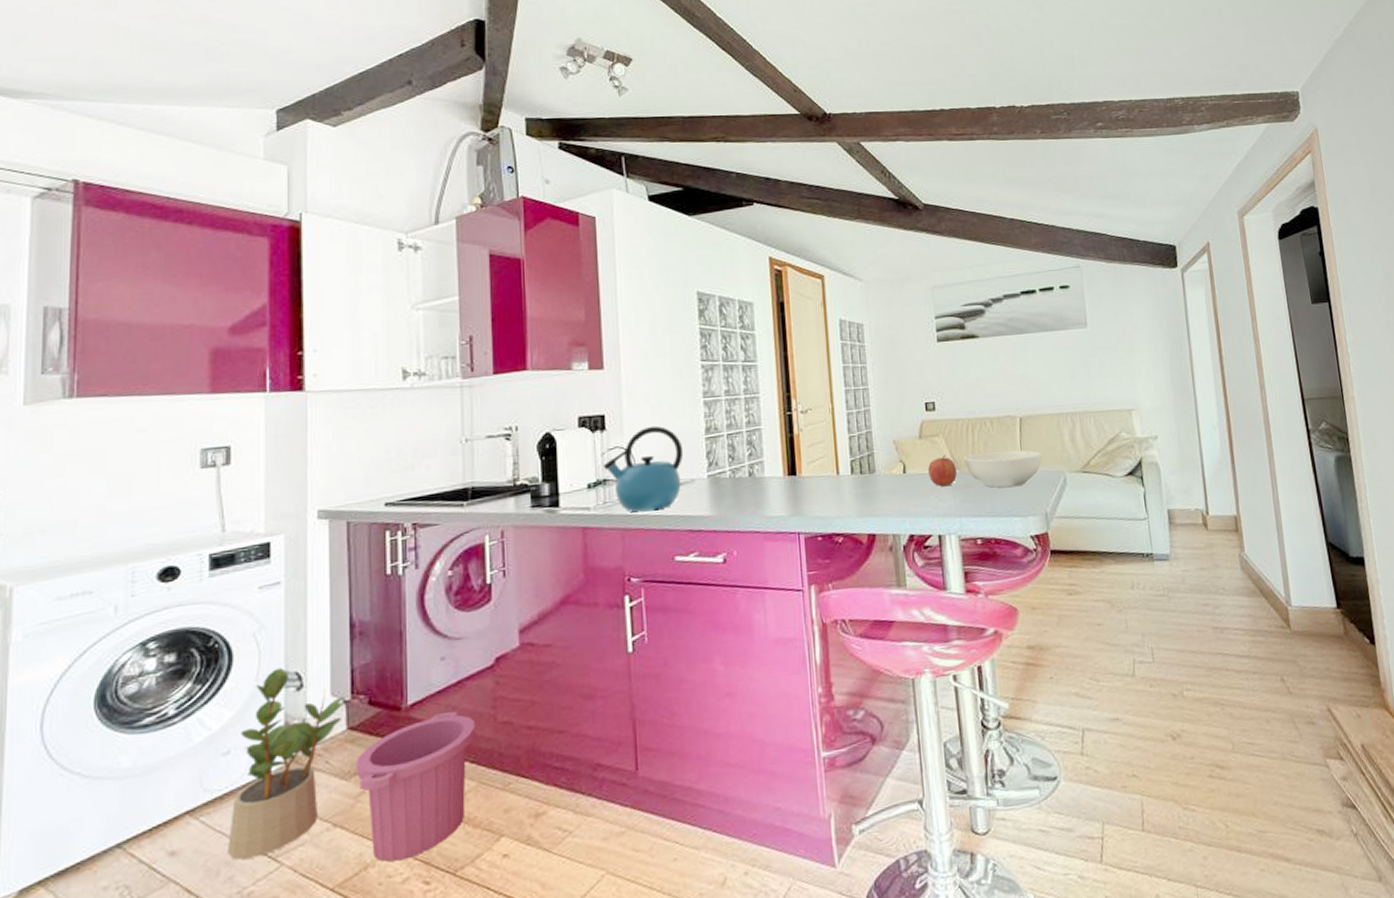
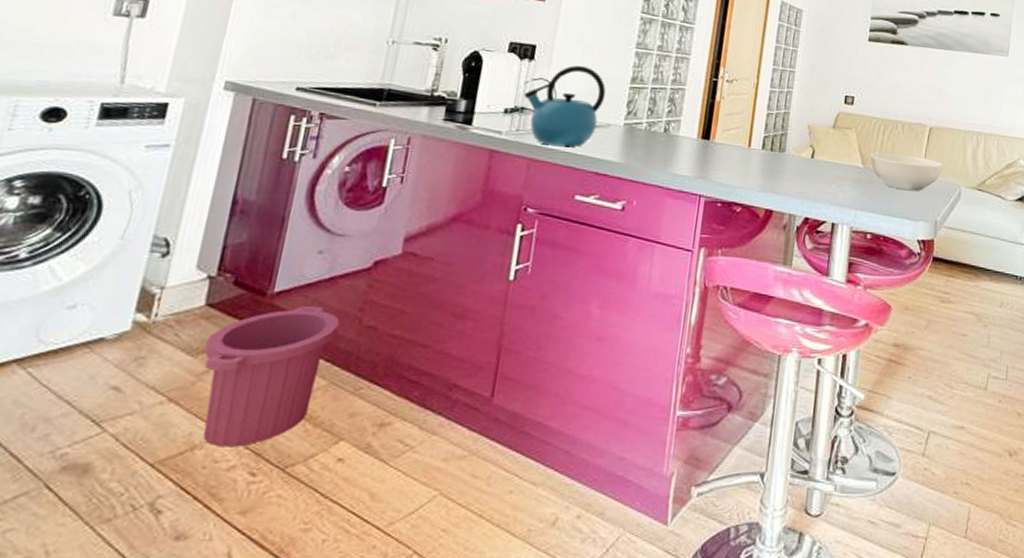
potted plant: present [226,668,345,860] -> none [48,231,211,419]
fruit: present [928,454,958,486] -> none [834,147,863,178]

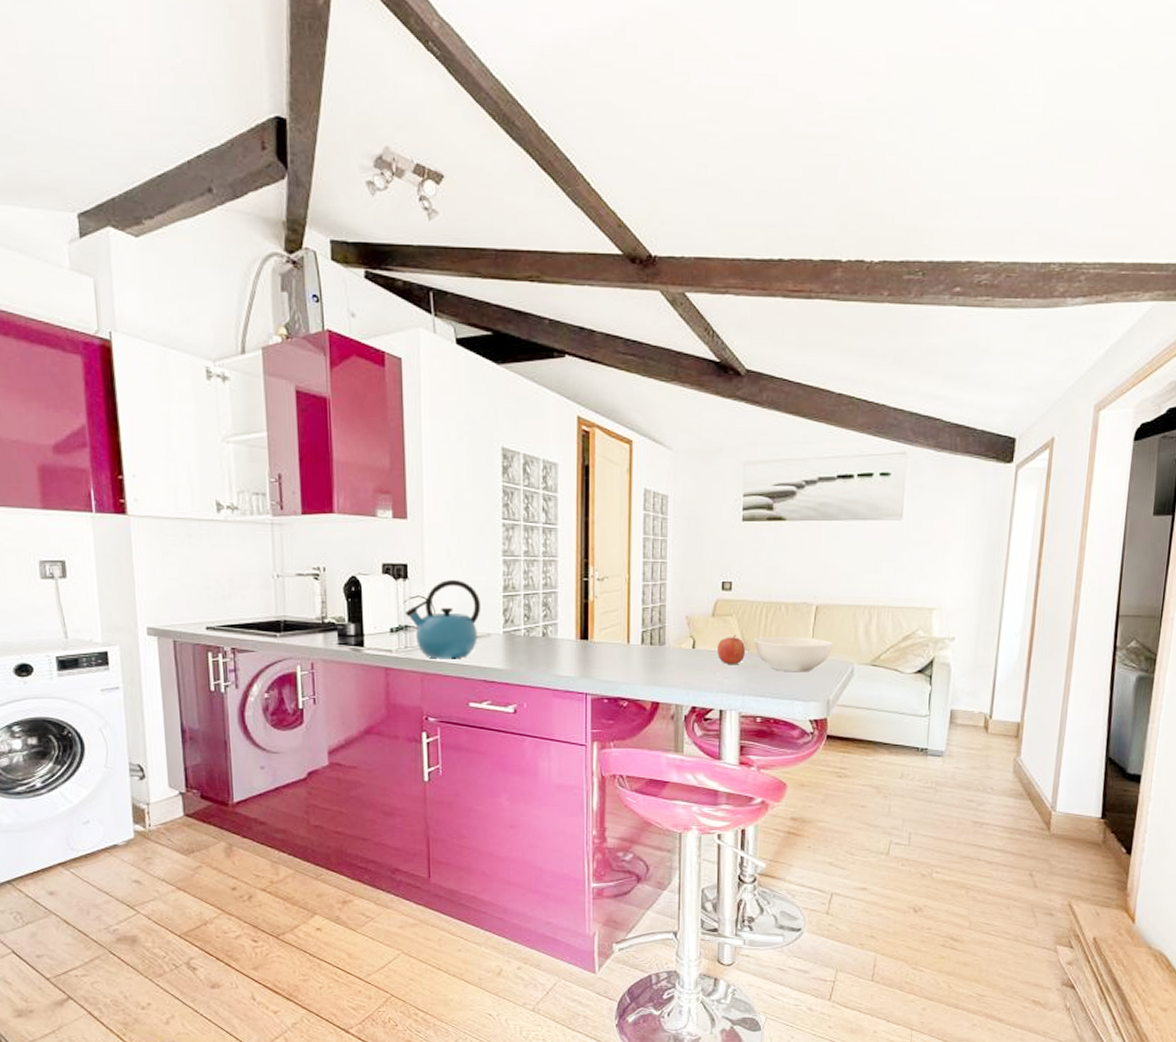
trash can: present [203,305,339,447] -> none [193,811,292,922]
fruit: none [834,147,863,178] -> present [717,634,746,664]

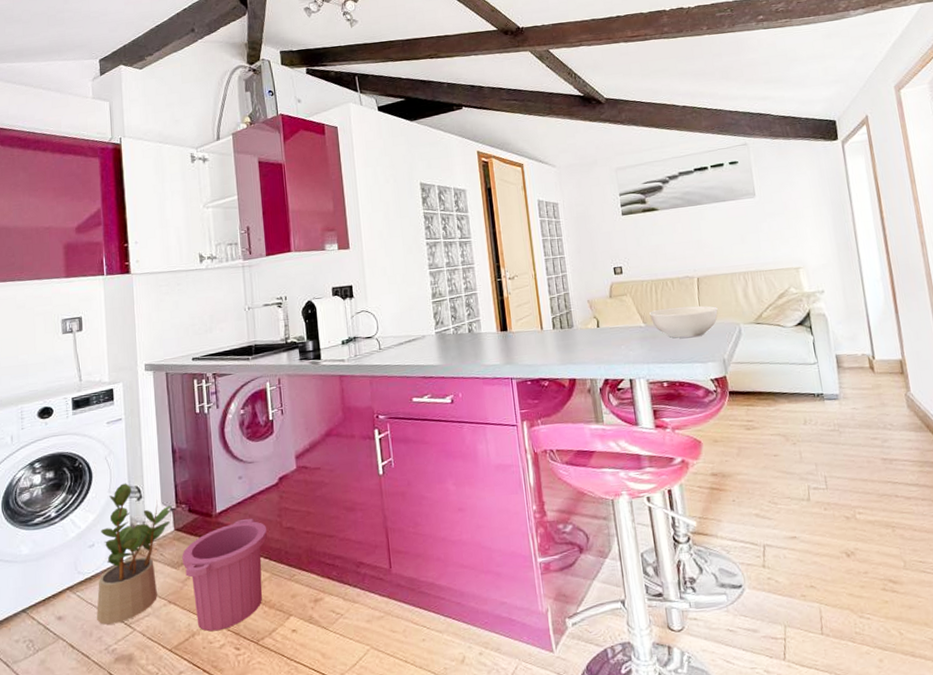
potted plant: none [94,760,181,904] -> present [96,483,172,625]
trash can: none [193,811,292,922] -> present [182,518,267,632]
kettle: present [404,579,481,659] -> none [352,293,416,363]
fruit: present [717,634,746,664] -> none [618,311,644,338]

